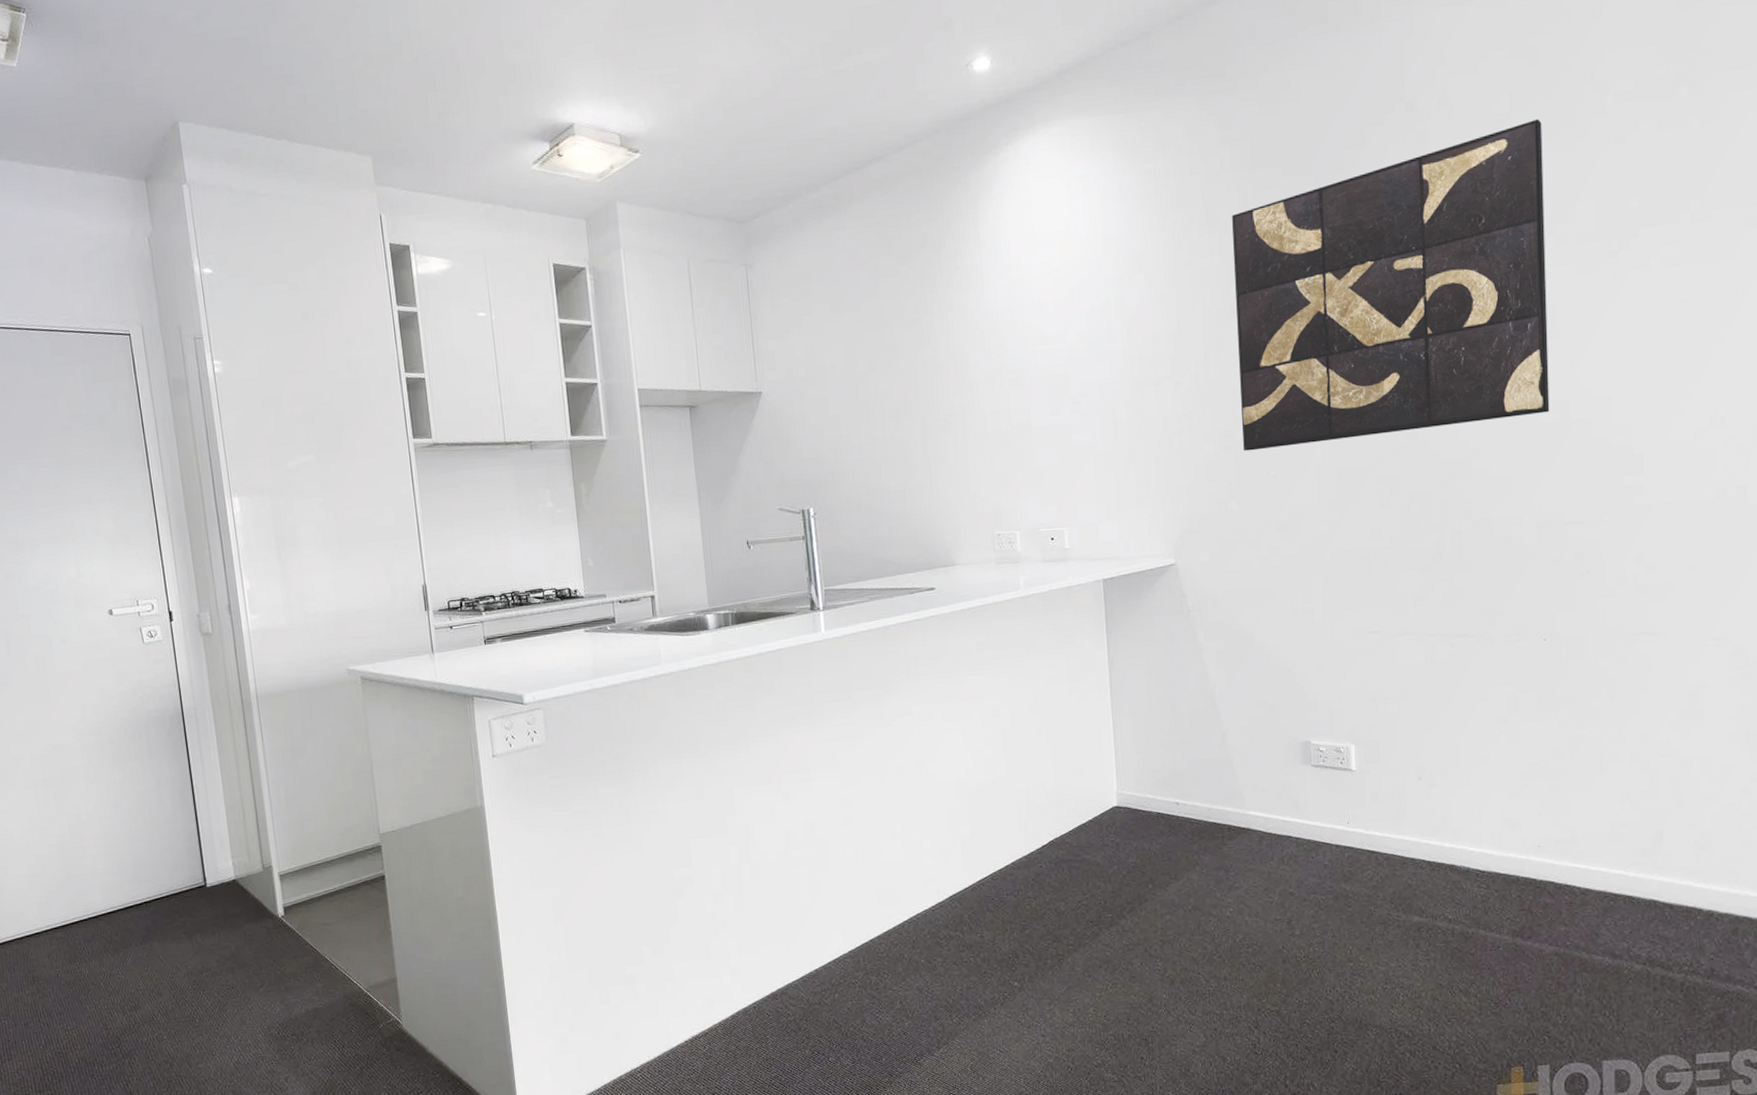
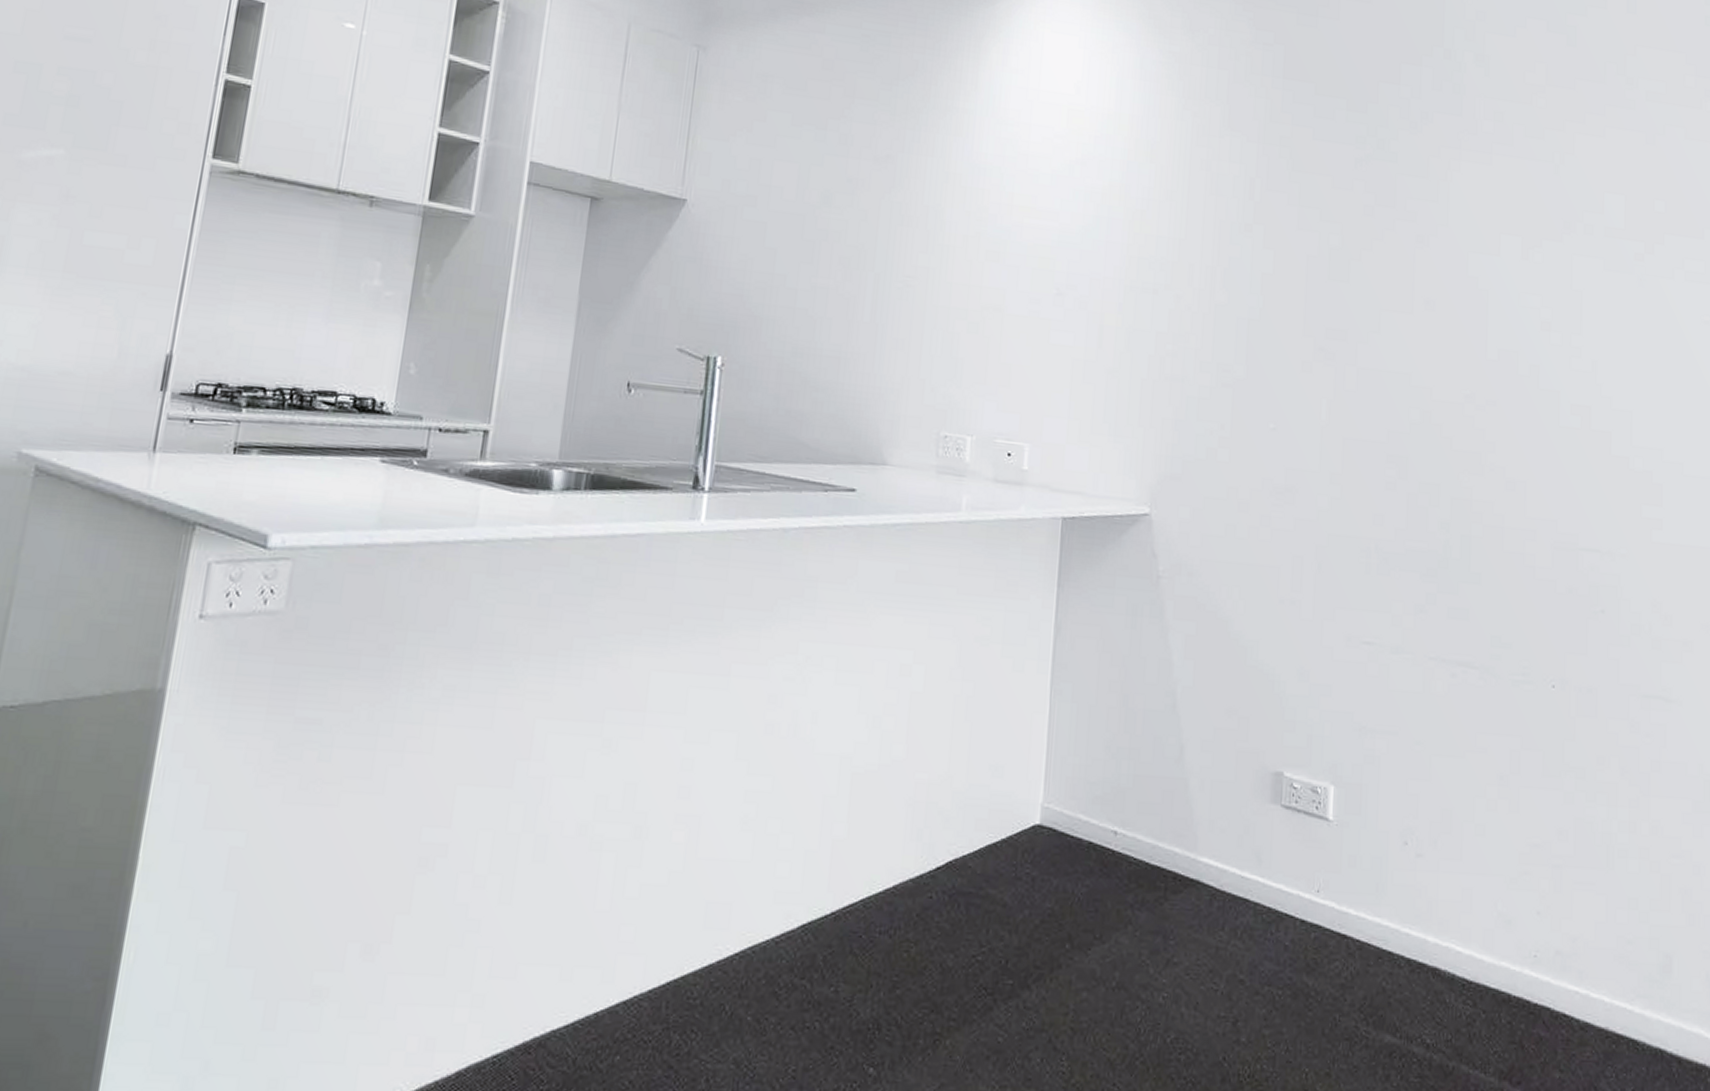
wall art: present [1232,119,1550,452] -> none [1242,98,1576,416]

